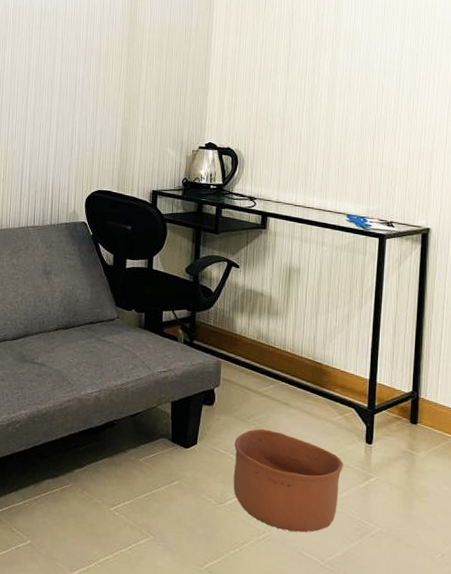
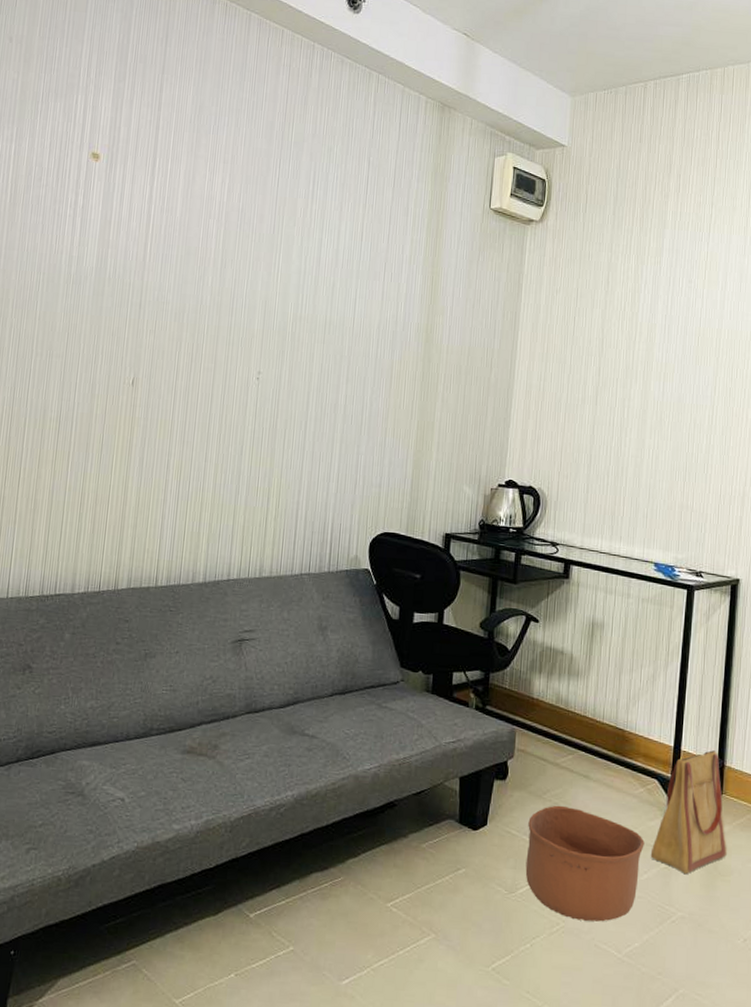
shopping bag: none [349,383,423,493] -> present [650,750,727,874]

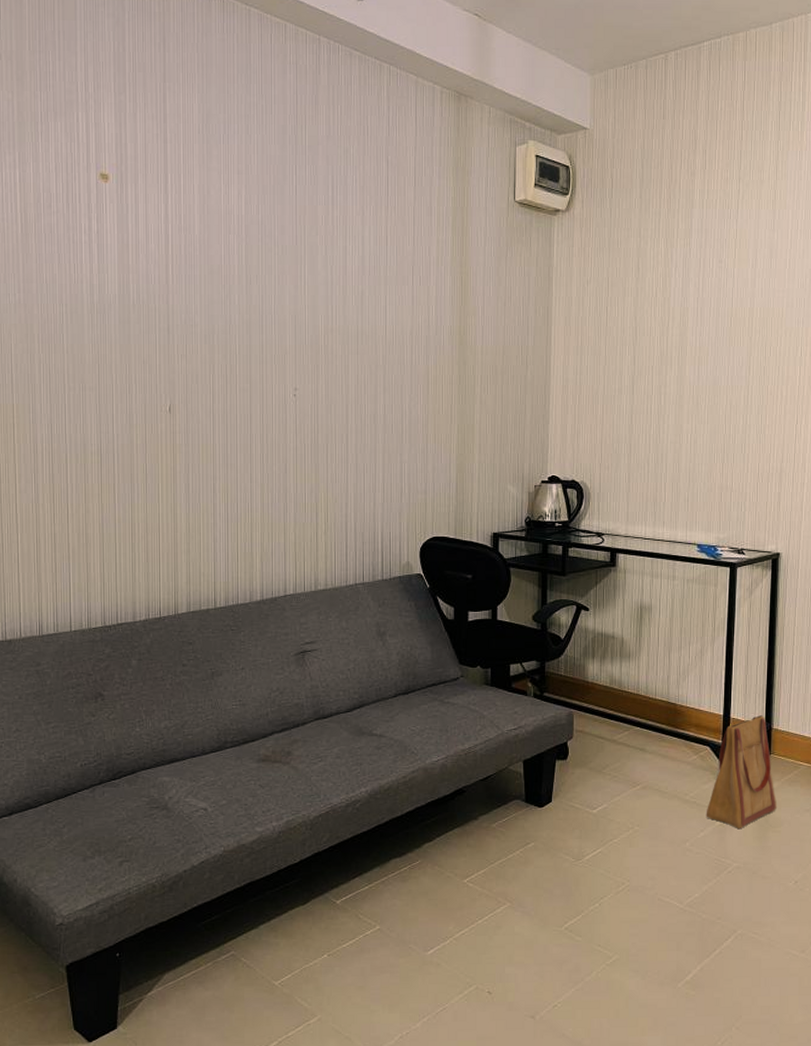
basket: present [525,805,645,922] -> none [590,778,700,879]

